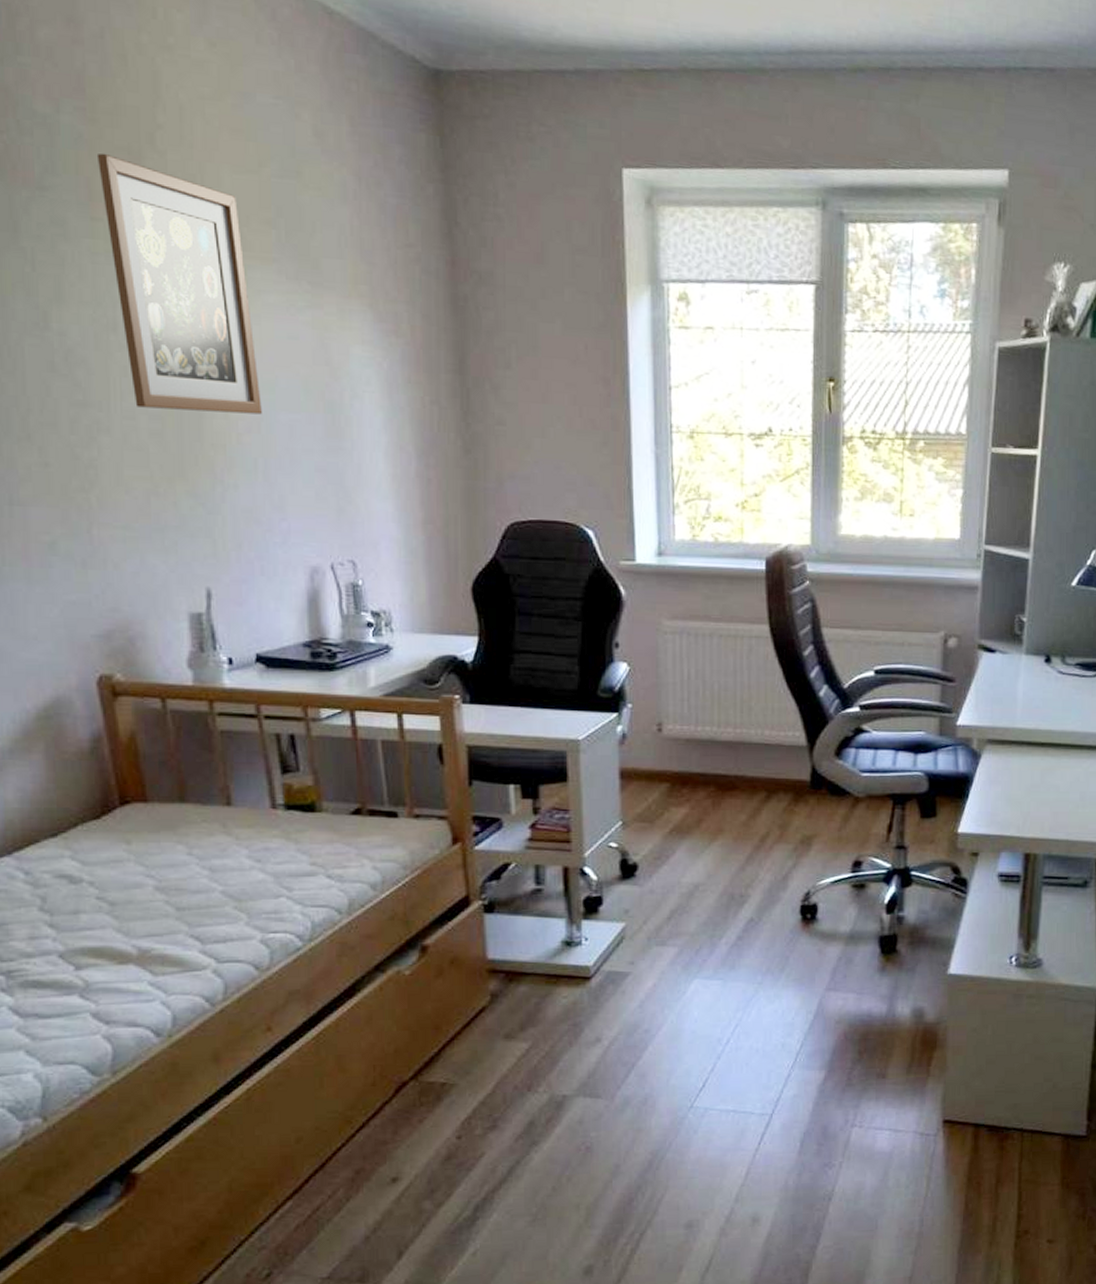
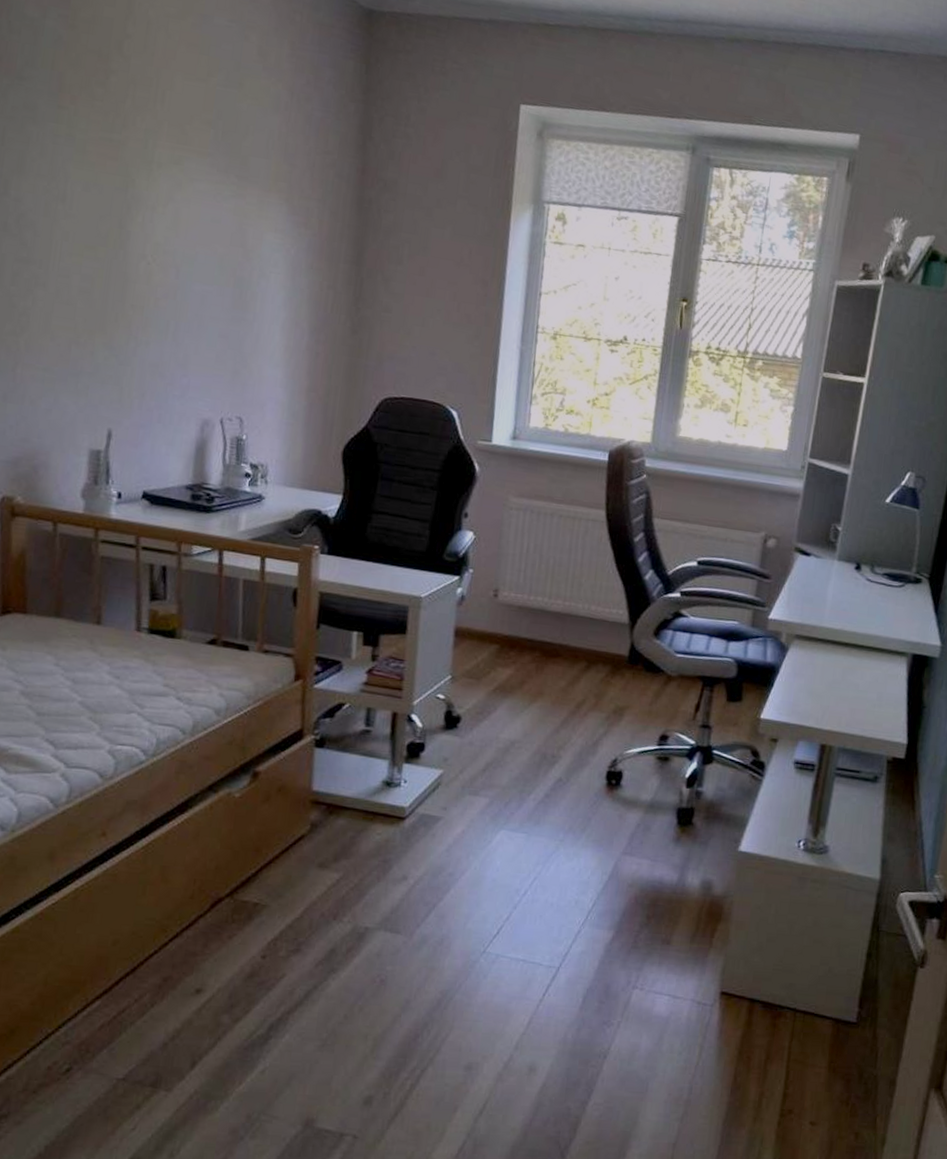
wall art: present [96,153,262,415] -> none [71,53,185,284]

